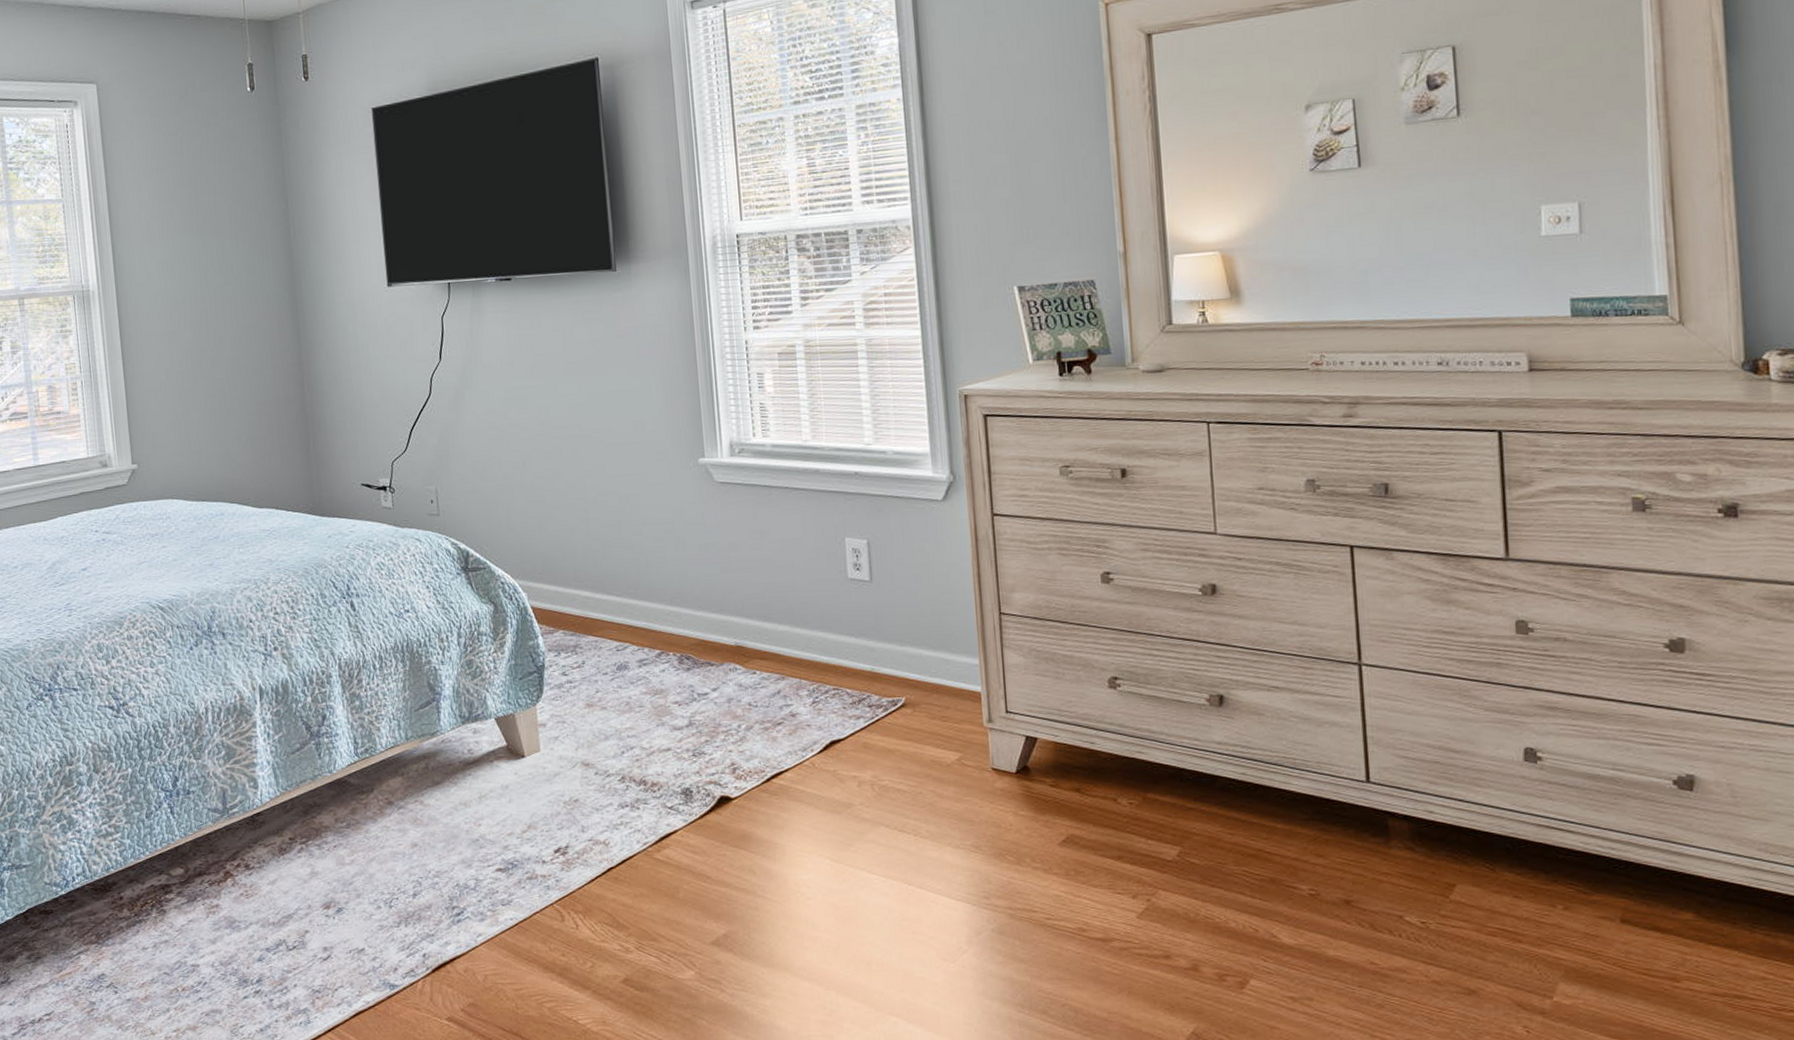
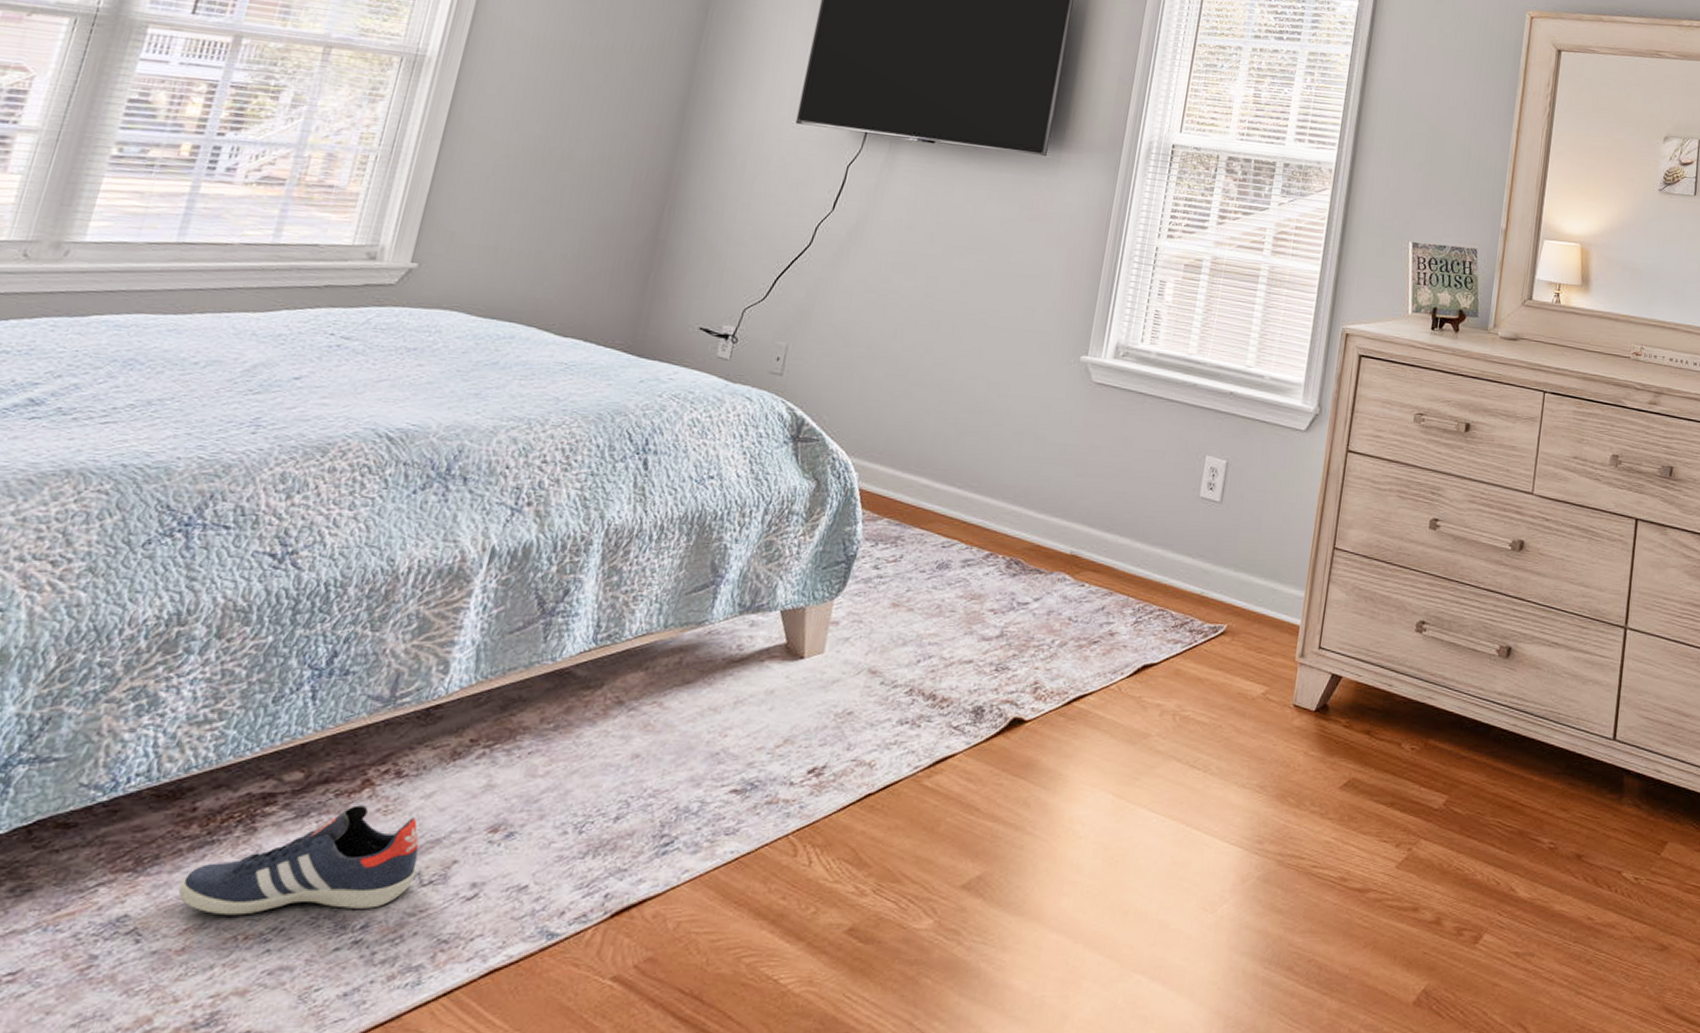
sneaker: none [130,891,282,974] -> present [178,805,420,916]

